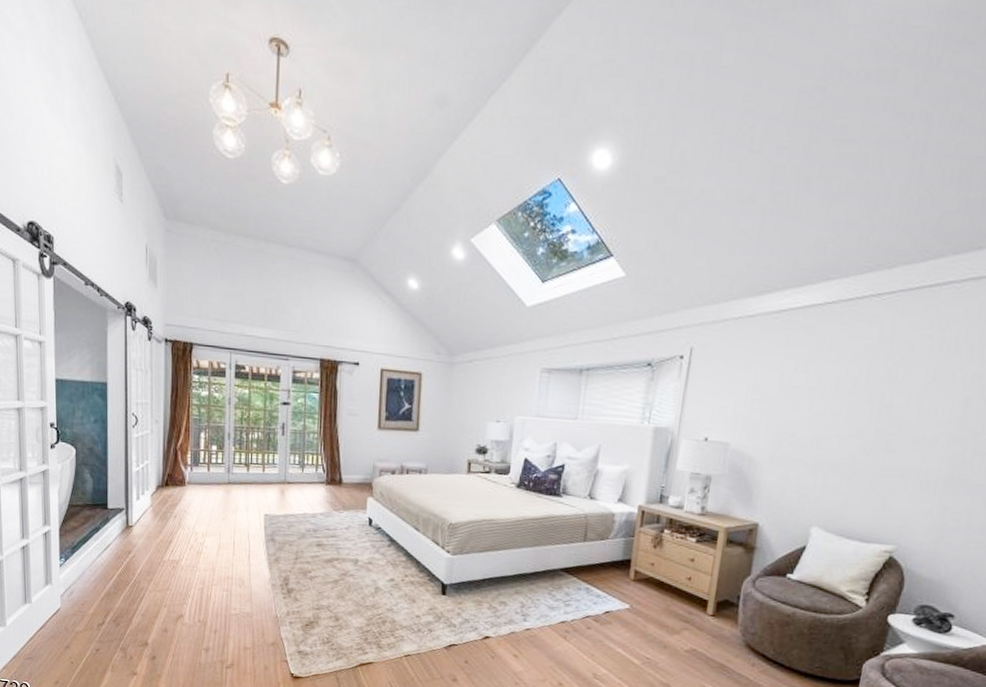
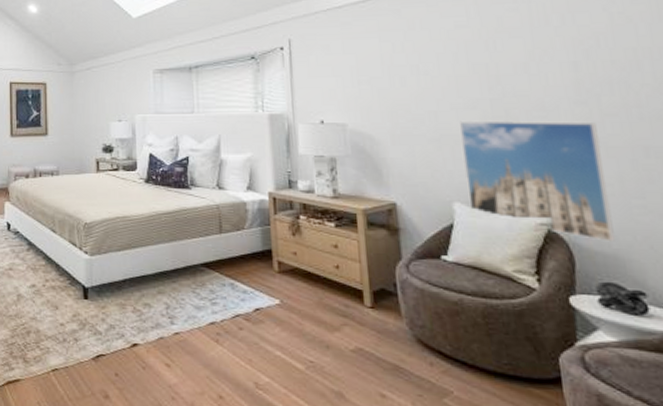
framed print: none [825,448,966,571] -> present [460,120,615,242]

